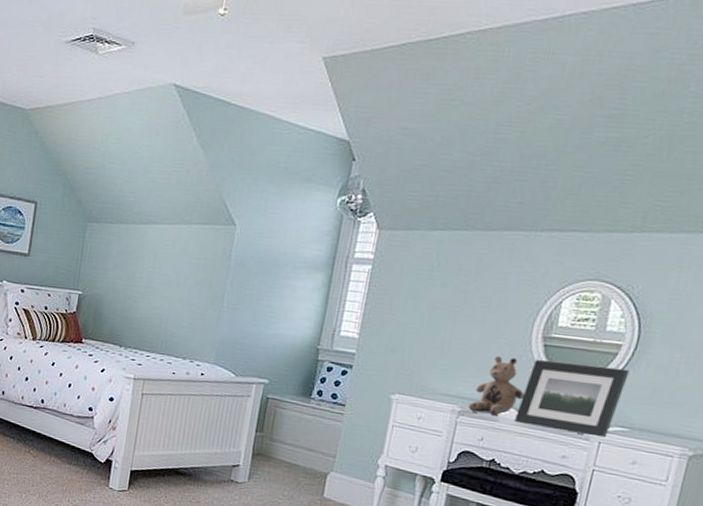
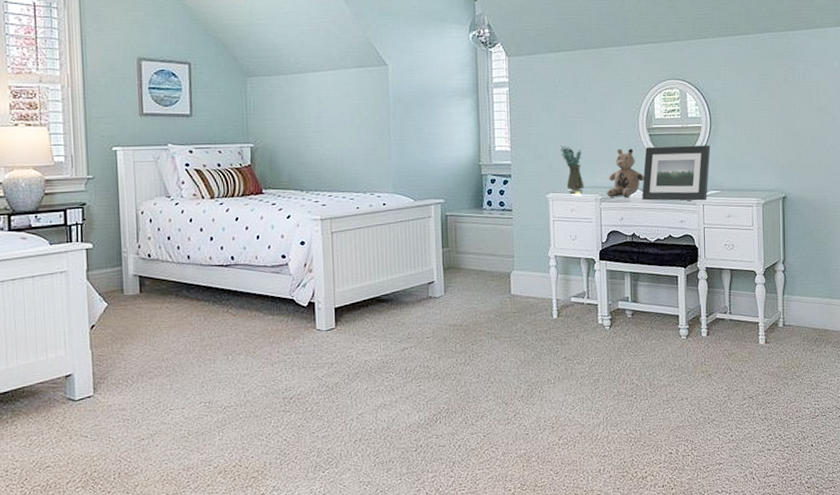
vase: none [418,341,448,404] -> present [560,145,584,196]

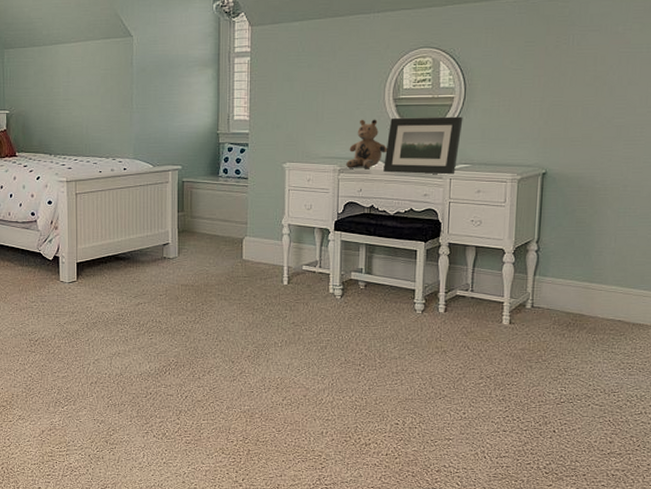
vase: present [560,145,584,196] -> none [300,115,323,166]

